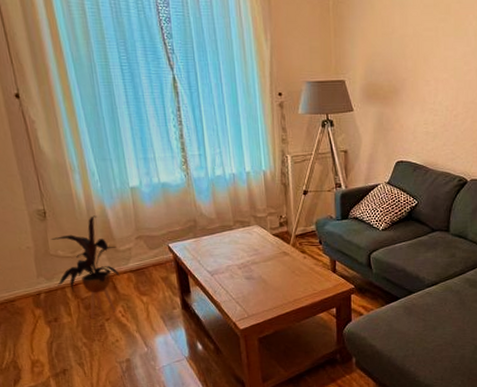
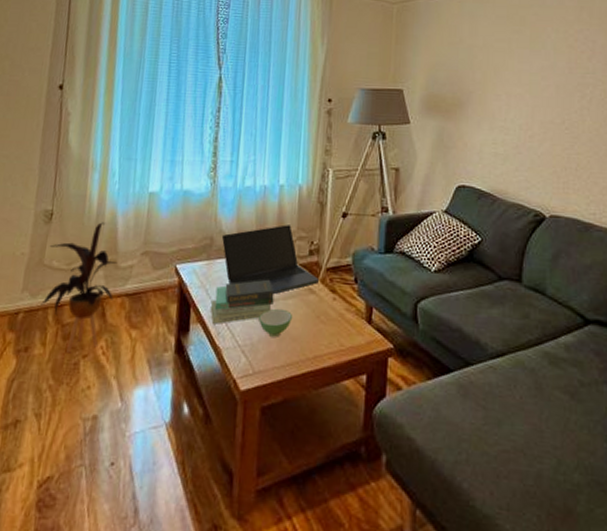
laptop: none [203,204,291,258] -> present [221,224,320,294]
books: none [204,248,256,285] -> present [210,279,274,324]
bowl: none [246,269,273,291] -> present [259,308,292,338]

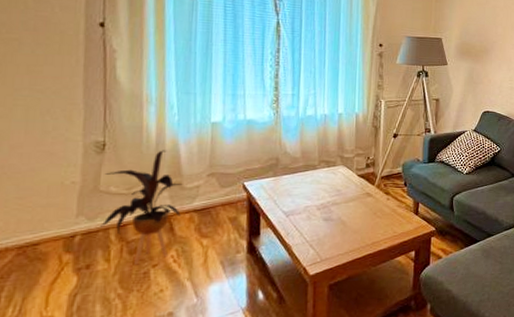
books: present [210,279,274,324] -> none [279,188,337,227]
laptop: present [221,224,320,294] -> none [286,145,376,199]
bowl: present [259,308,292,338] -> none [324,210,353,233]

